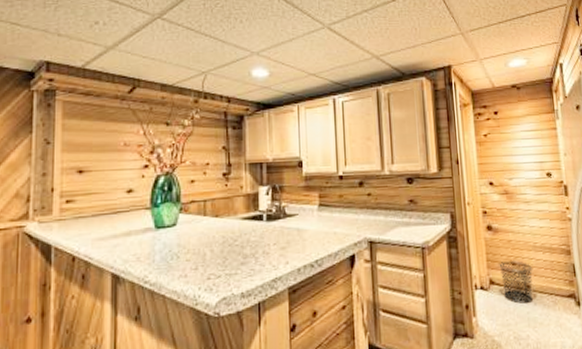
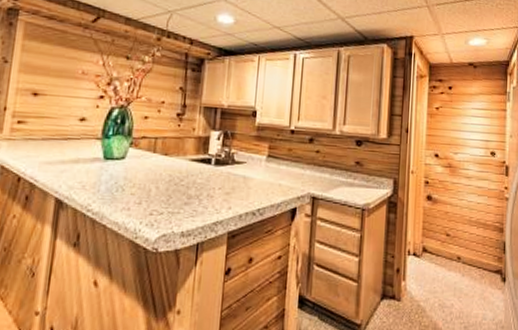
waste bin: present [499,261,534,304] -> none [433,232,465,274]

